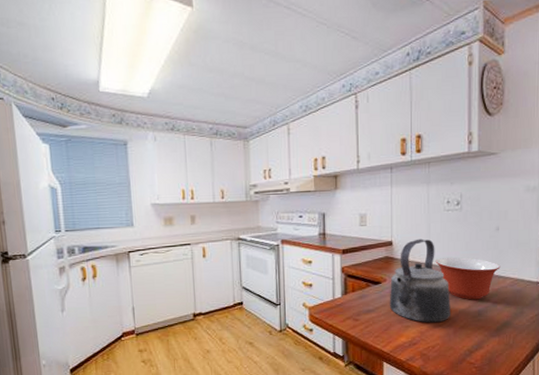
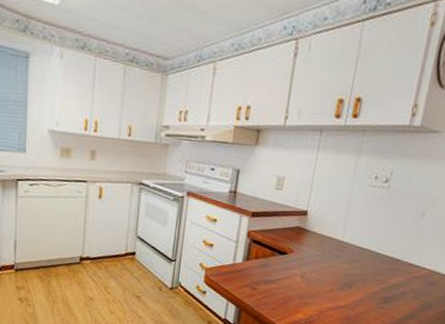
kettle: present [389,238,451,323] -> none [291,212,359,304]
mixing bowl: present [435,256,501,300] -> none [349,236,418,287]

